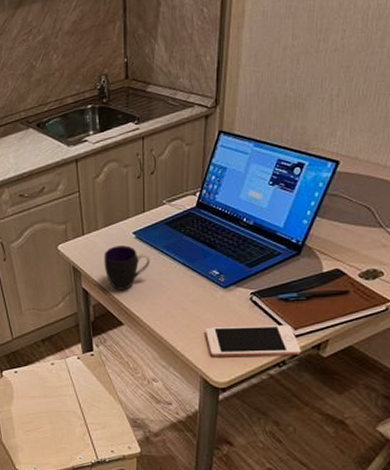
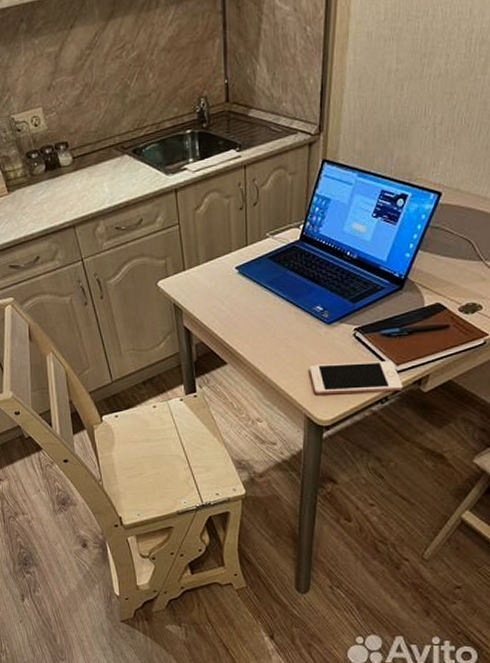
cup: present [104,245,151,290] -> none [206,281,254,328]

